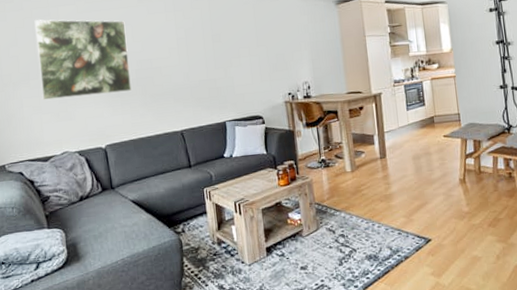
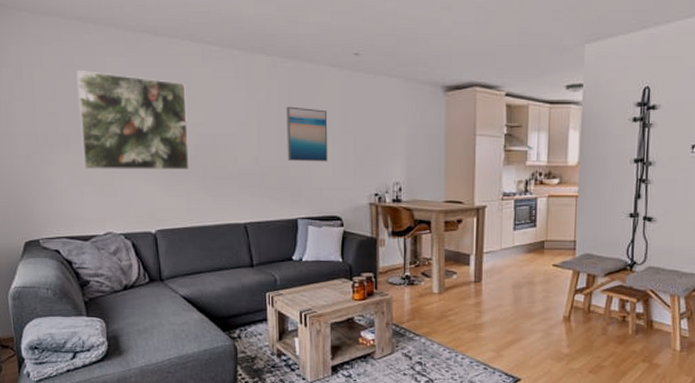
wall art: none [209,29,247,74] -> present [286,106,328,162]

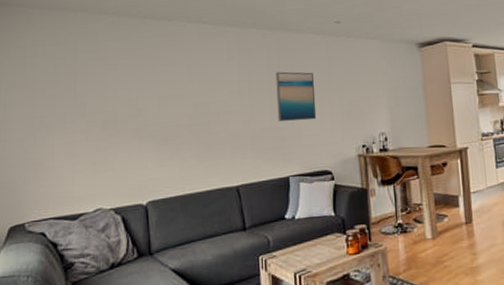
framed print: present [76,71,189,171] -> none [77,55,184,148]

